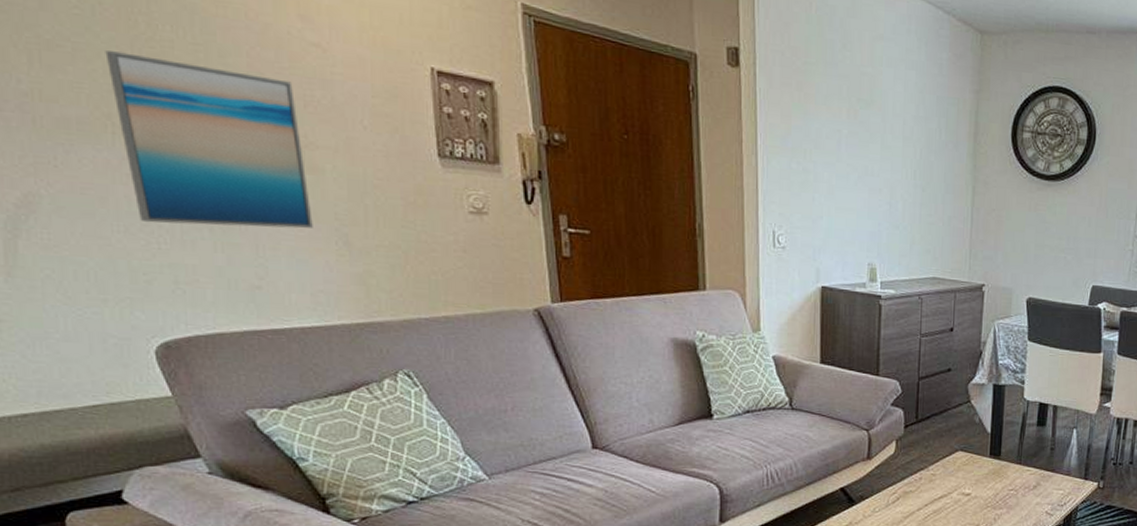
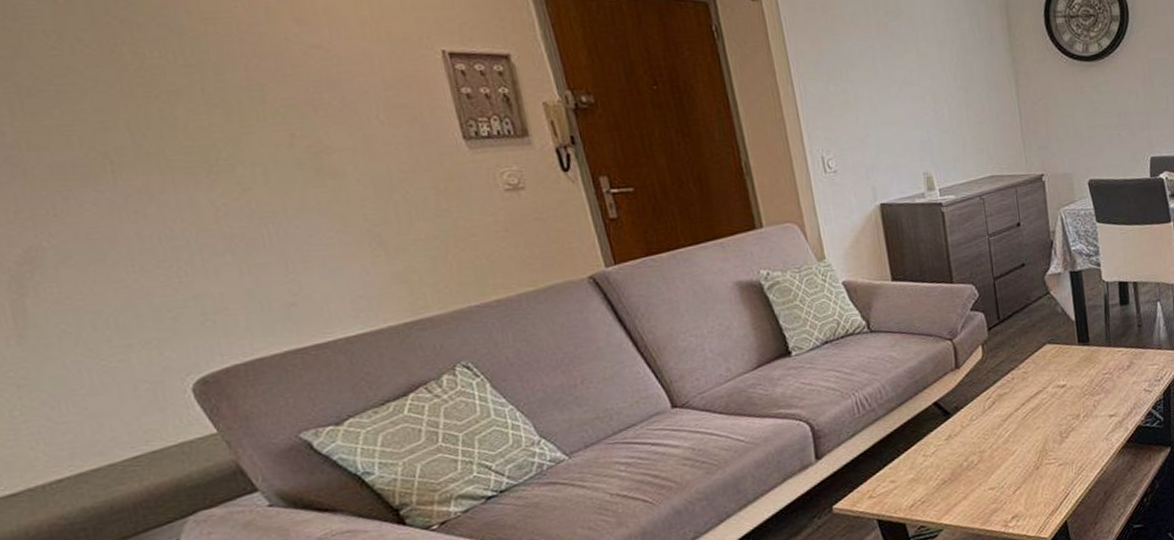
wall art: present [105,51,313,229] -> none [91,86,342,258]

